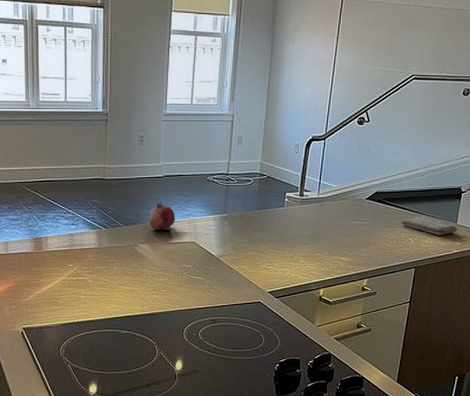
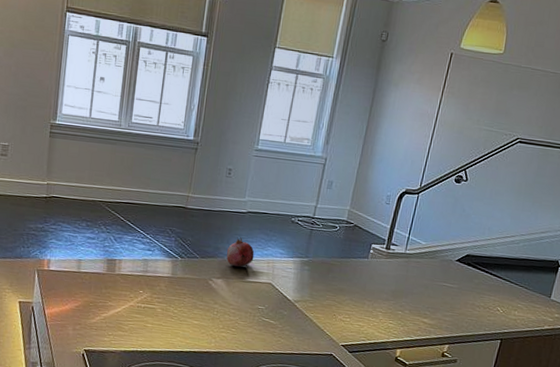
washcloth: present [400,216,458,235] -> none [490,285,551,309]

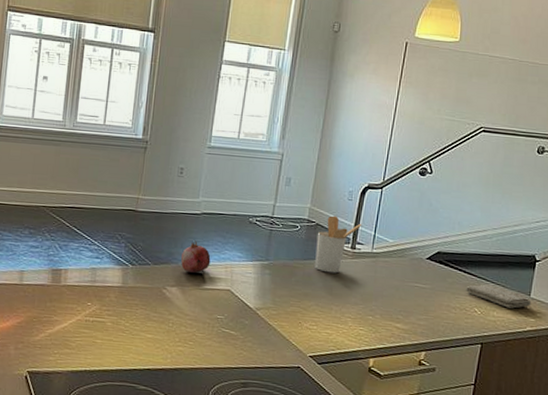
utensil holder: none [351,218,398,271] -> present [315,215,362,273]
washcloth: none [490,285,551,309] -> present [465,284,532,309]

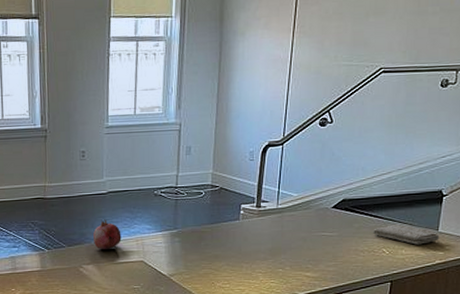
utensil holder: present [315,215,362,273] -> none [222,177,266,233]

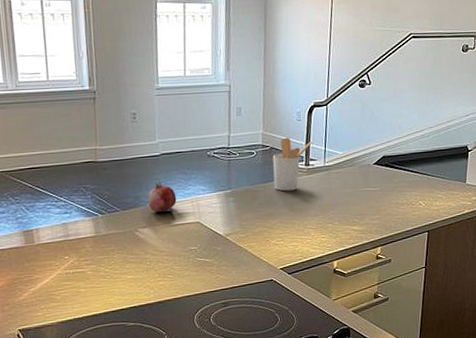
utensil holder: none [222,177,266,233] -> present [272,137,313,191]
washcloth: present [372,224,440,245] -> none [410,178,467,197]

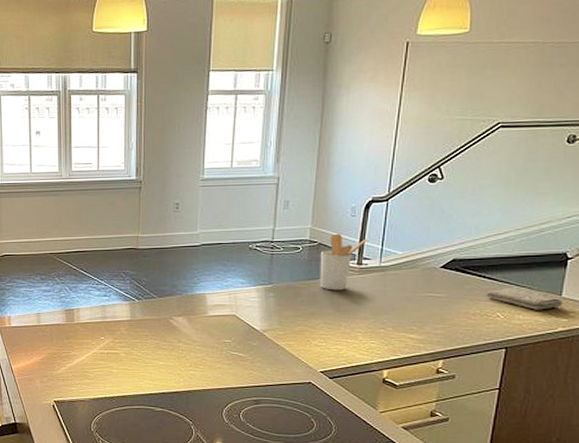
fruit: present [148,181,177,212] -> none [185,271,214,302]
washcloth: none [410,178,467,197] -> present [485,287,563,310]

